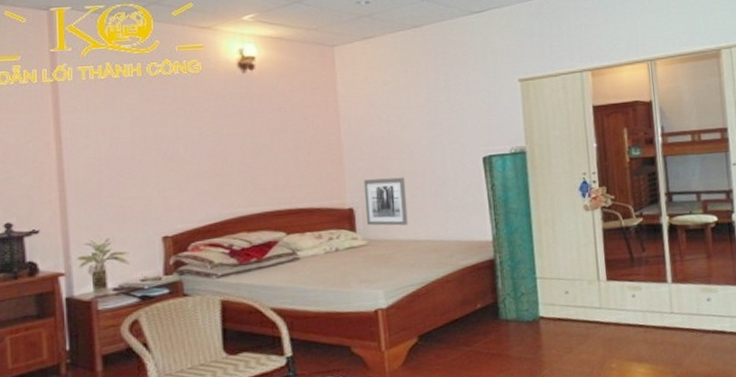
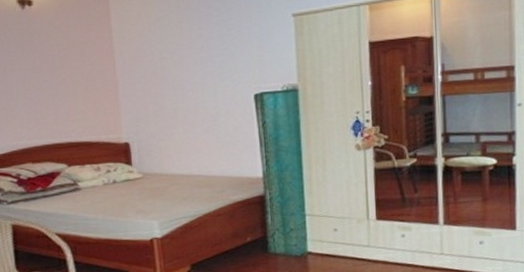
wall art: present [363,177,408,226] -> none [138,113,181,161]

